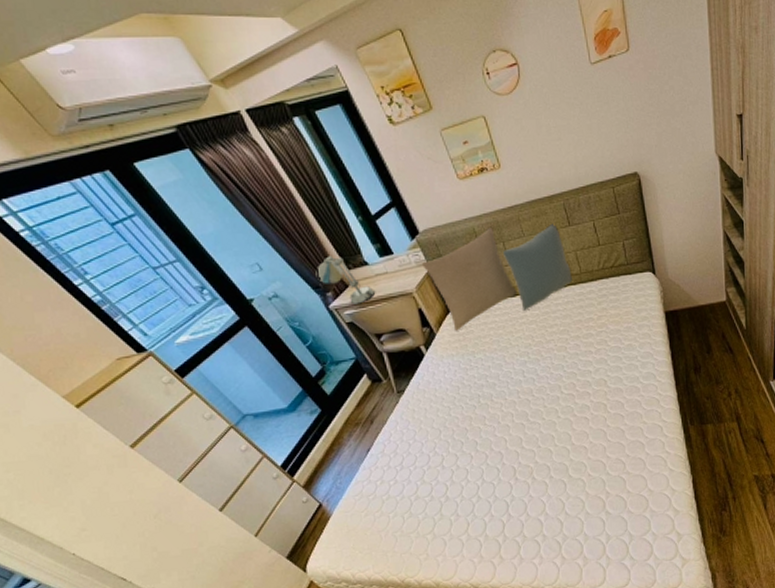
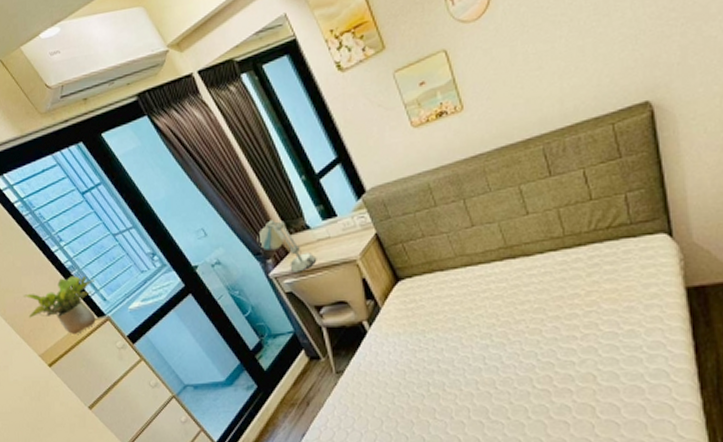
potted plant: none [38,310,136,373] -> present [24,276,96,335]
pillow: present [422,228,518,331] -> none [368,182,480,305]
pillow: present [503,223,572,311] -> none [464,174,552,283]

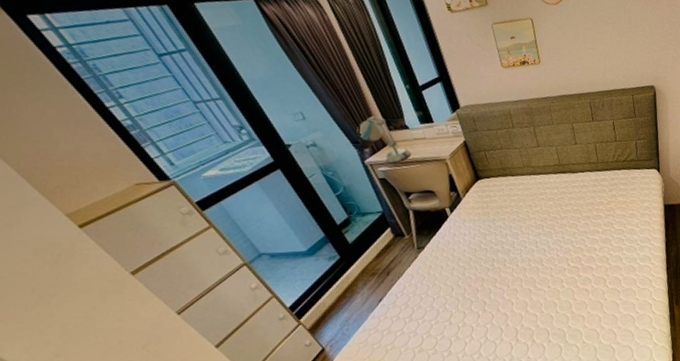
potted plant: present [24,276,96,335] -> none [53,135,163,197]

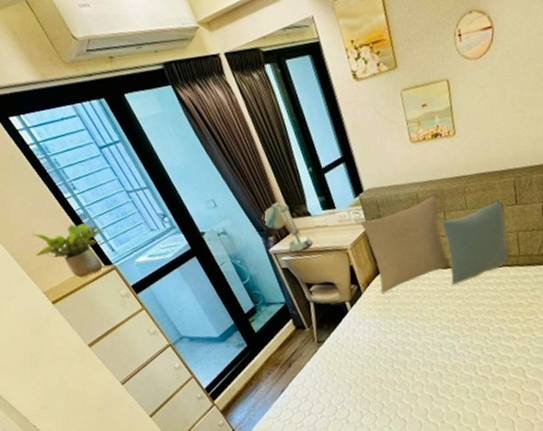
potted plant: none [53,135,163,197] -> present [32,223,106,279]
pillow: none [459,112,541,199] -> present [361,195,450,293]
pillow: none [533,117,590,189] -> present [442,199,509,285]

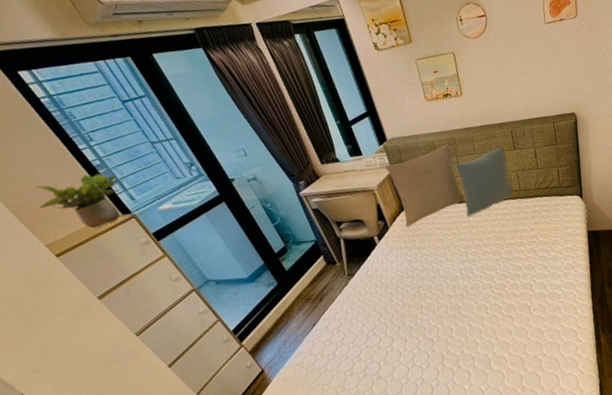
desk lamp: present [262,202,312,252] -> none [292,150,341,194]

